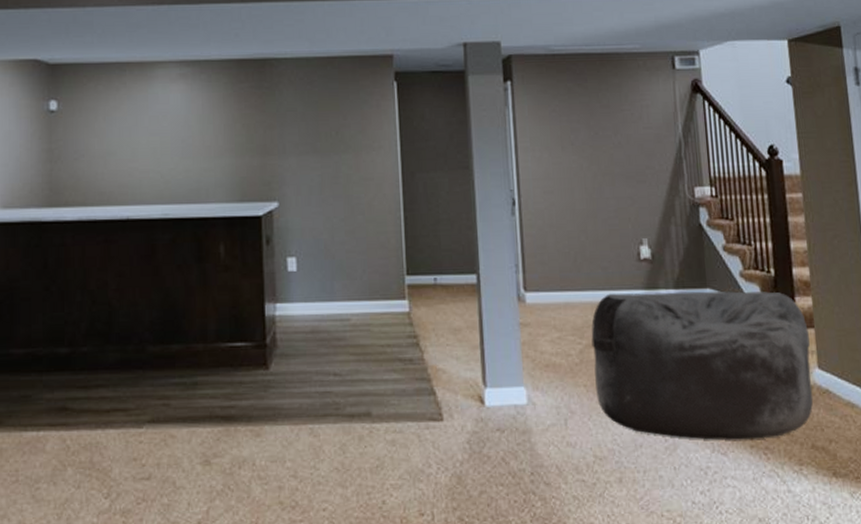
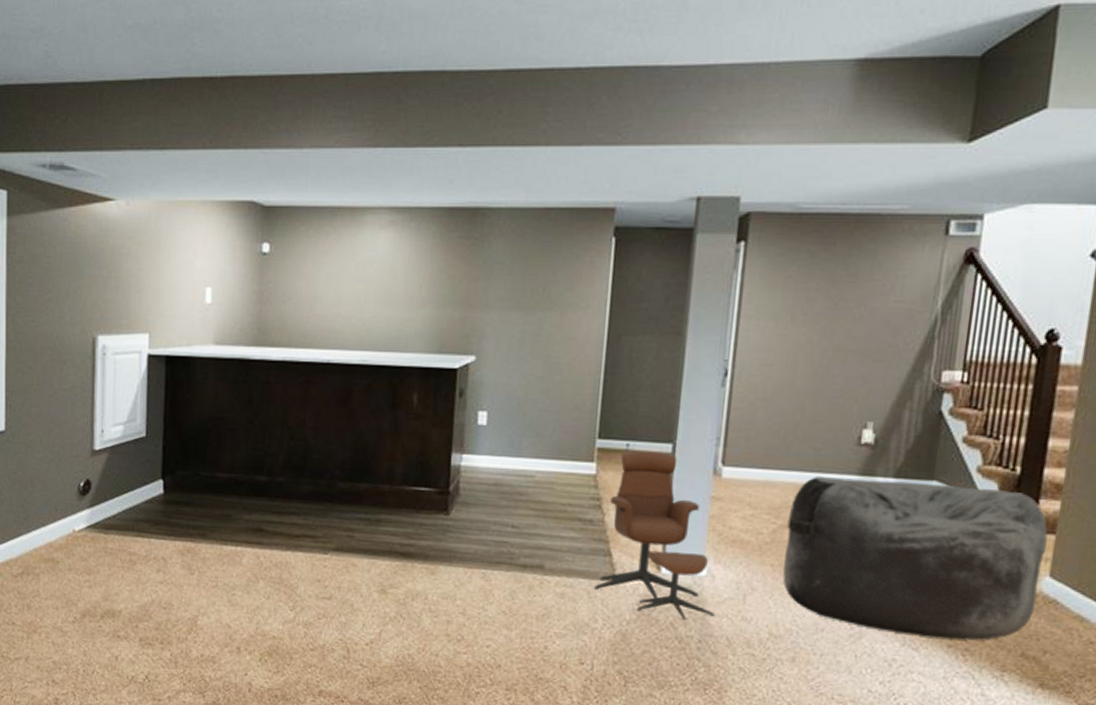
armchair: none [424,283,542,454] -> present [594,450,715,621]

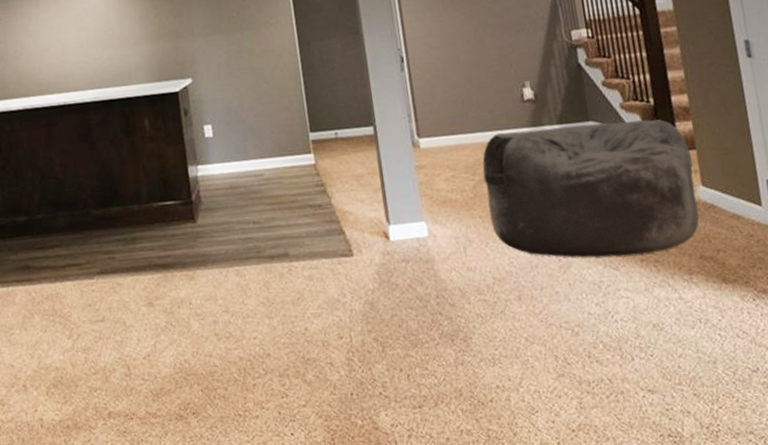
armchair: present [594,450,715,621] -> none [332,135,445,281]

